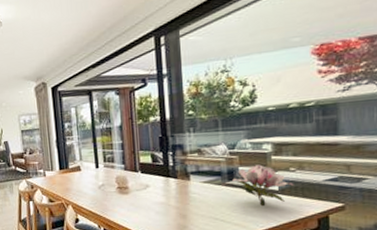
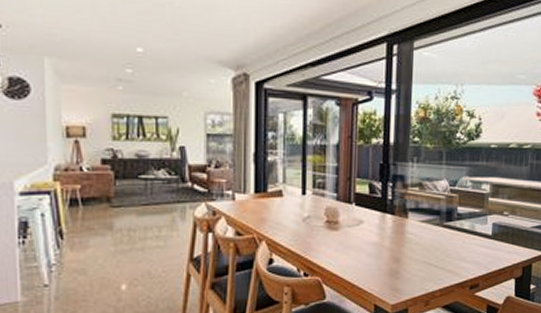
flower: present [232,164,294,207] -> none [450,206,506,252]

